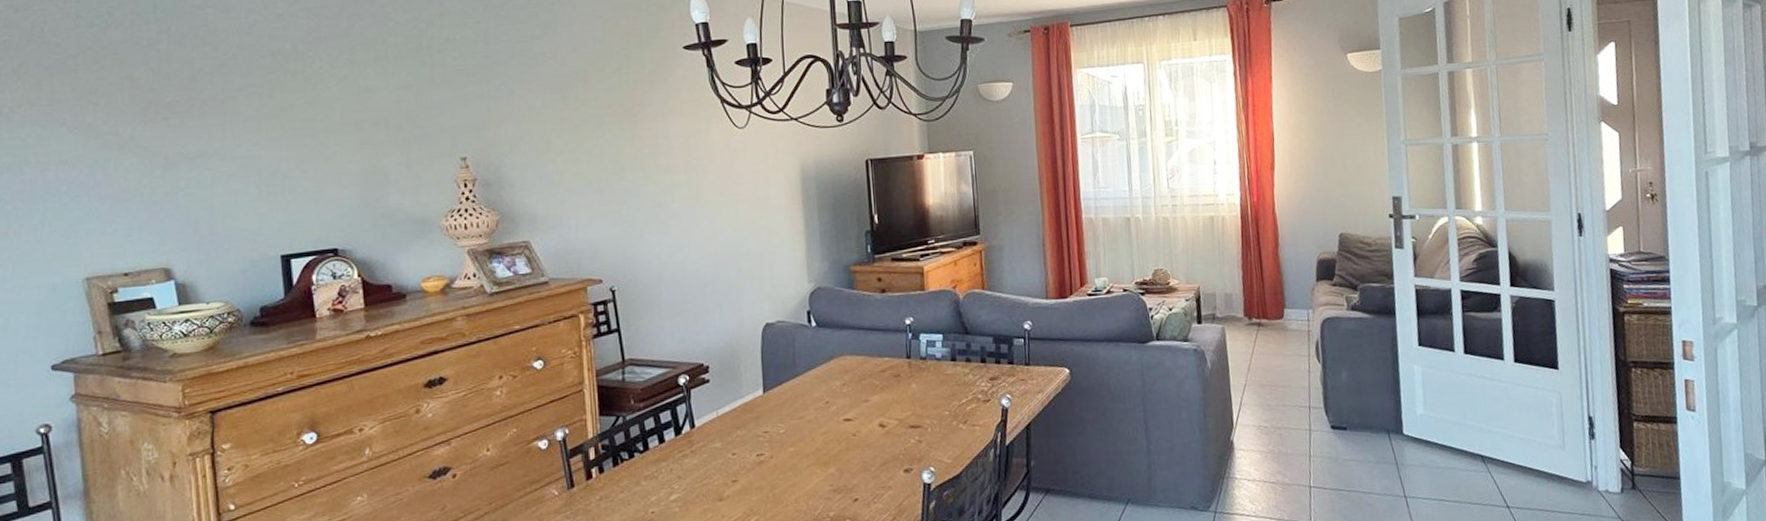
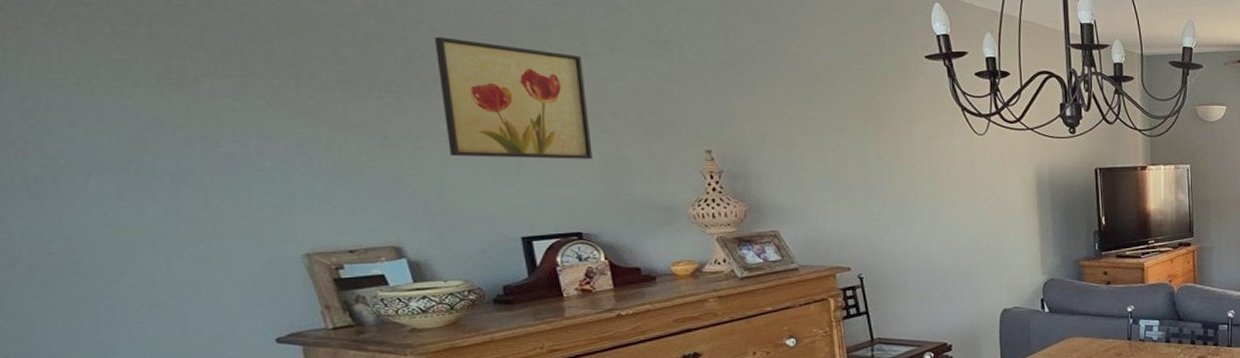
wall art: none [217,55,353,175] -> present [434,36,593,159]

